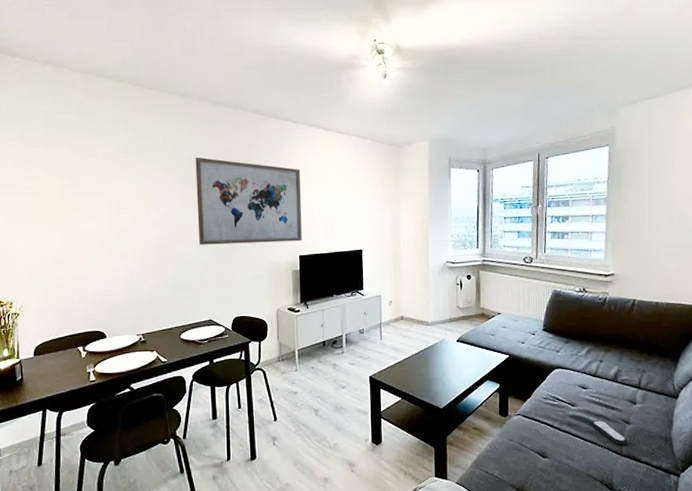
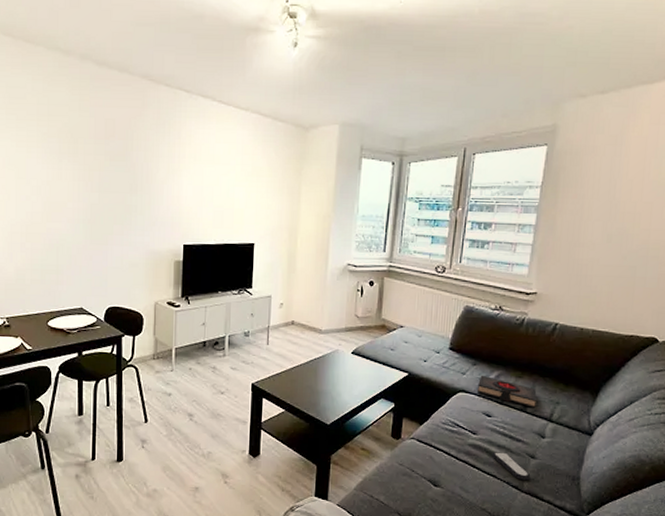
wall art: present [195,157,302,245] -> none [72,124,191,229]
book: none [571,351,626,377] -> present [476,375,538,408]

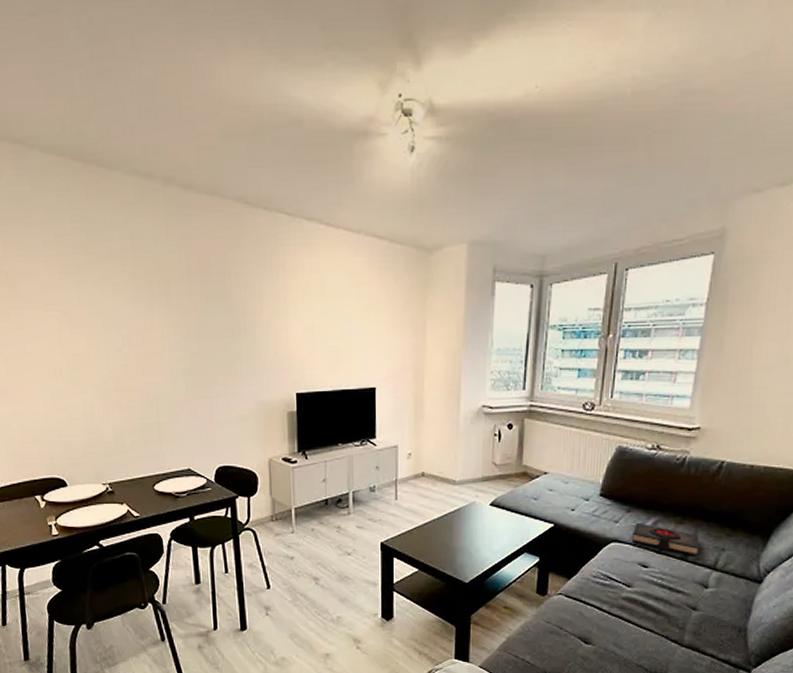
remote control: present [492,452,531,481] -> none [648,605,692,634]

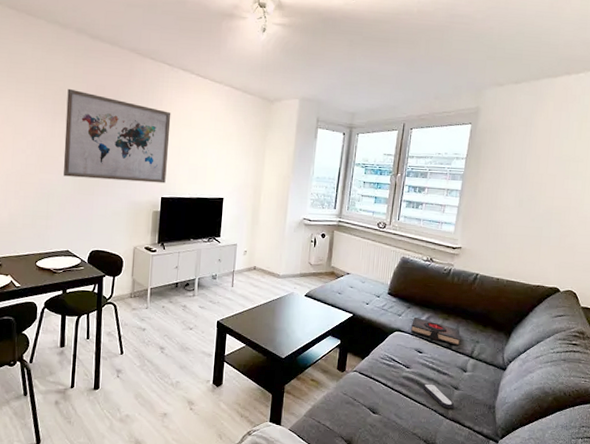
wall art: none [162,261,300,377] -> present [63,88,171,184]
remote control: none [648,605,692,634] -> present [422,383,455,409]

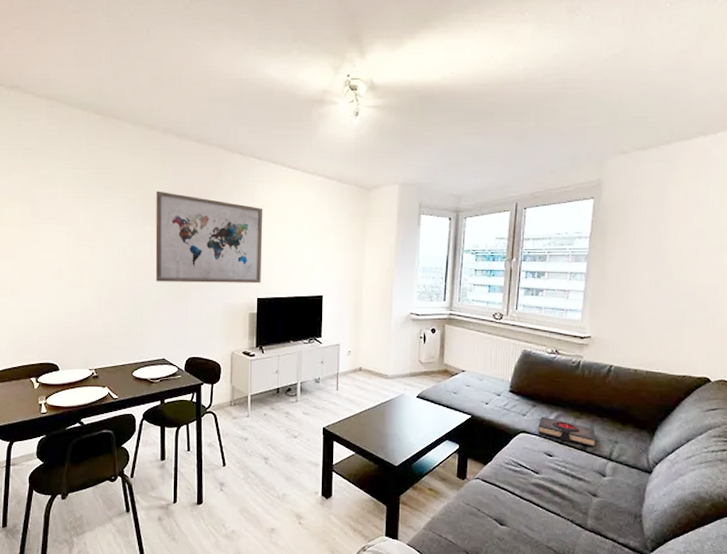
remote control: present [422,383,455,409] -> none [555,491,594,519]

